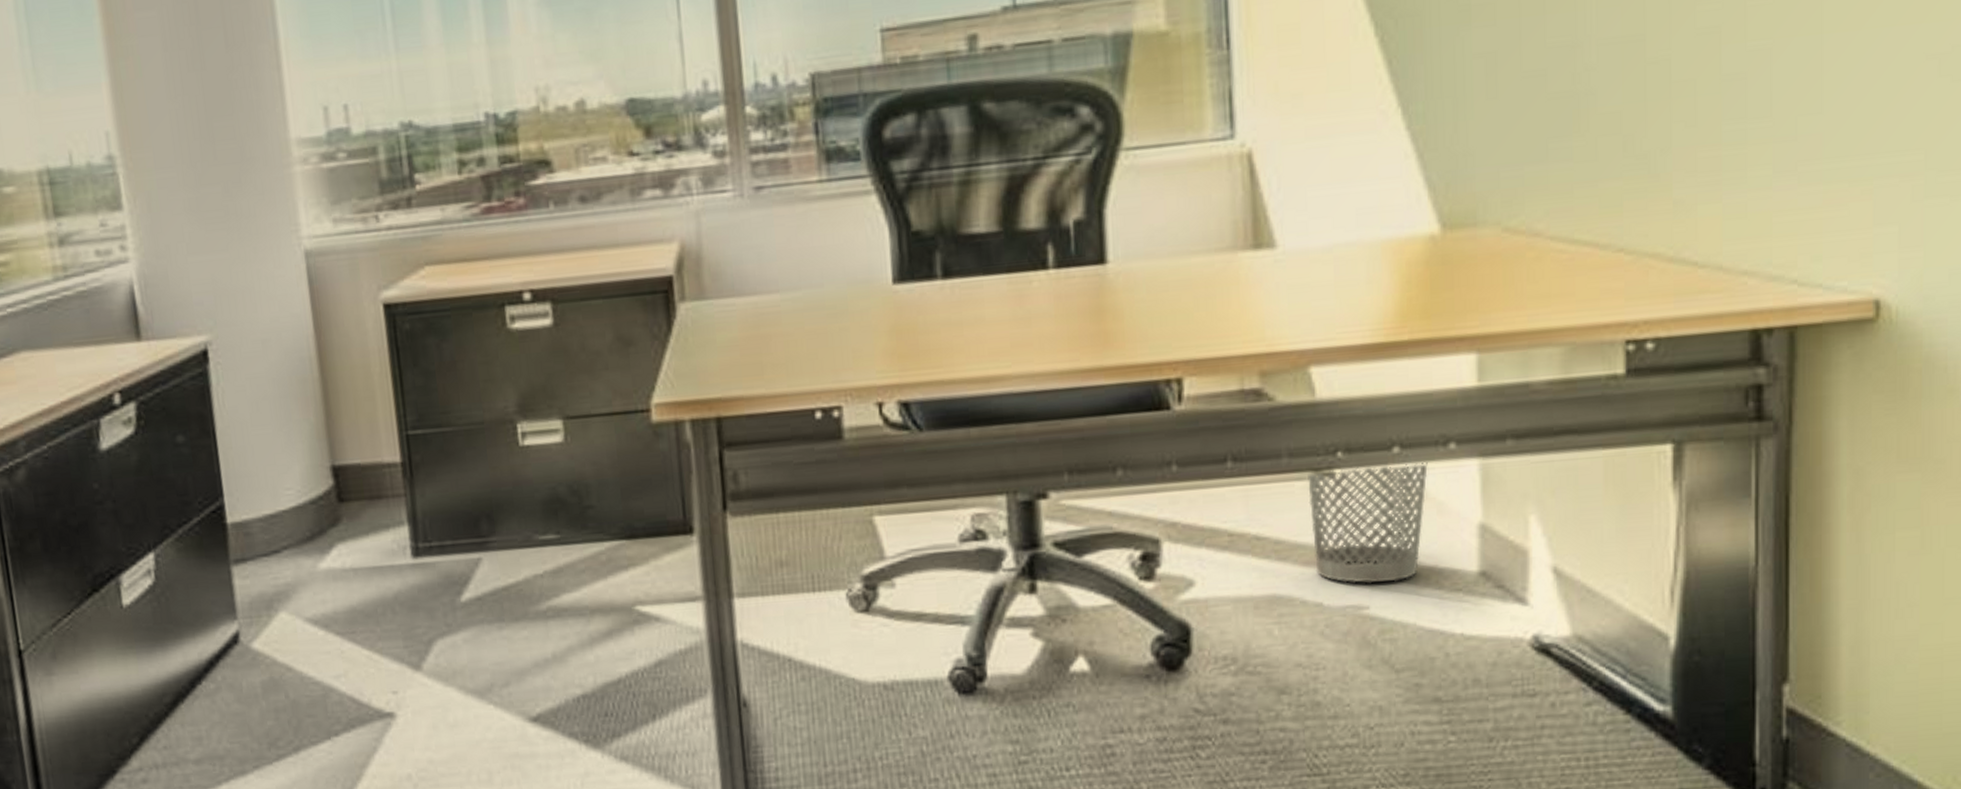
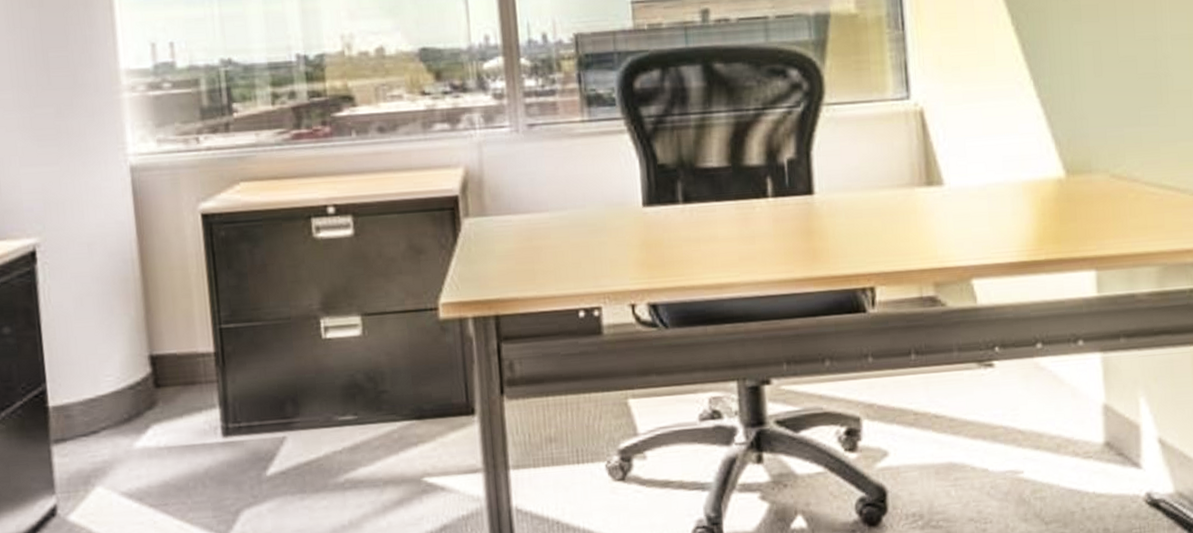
wastebasket: present [1307,462,1428,584] -> none [973,356,1063,453]

